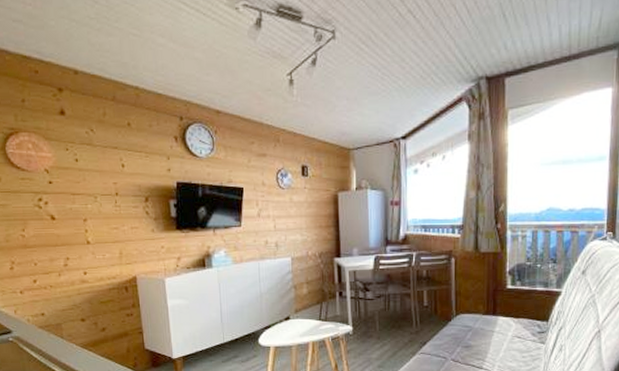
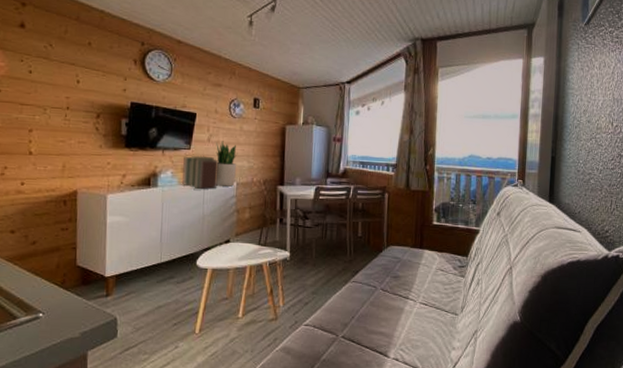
books: none [235,232,272,268] -> present [182,155,219,190]
planter: none [266,215,290,262] -> present [216,141,237,187]

